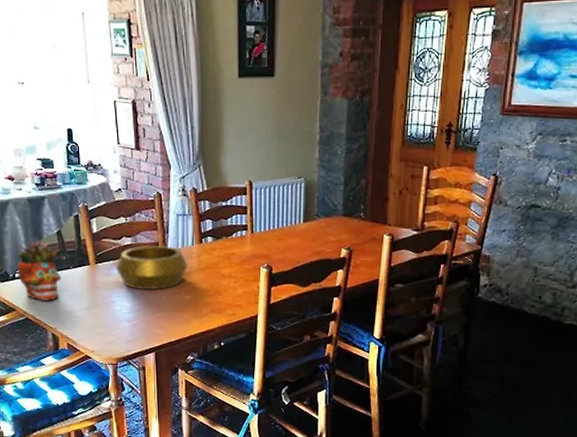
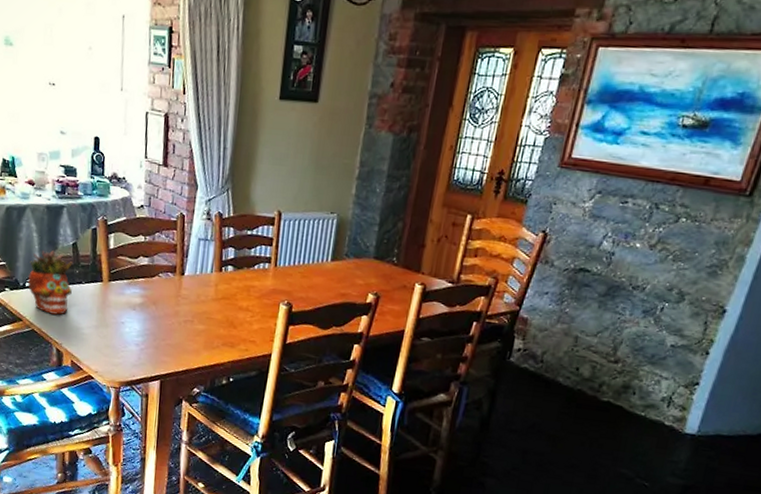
decorative bowl: present [115,246,188,289] -> none [129,268,204,316]

